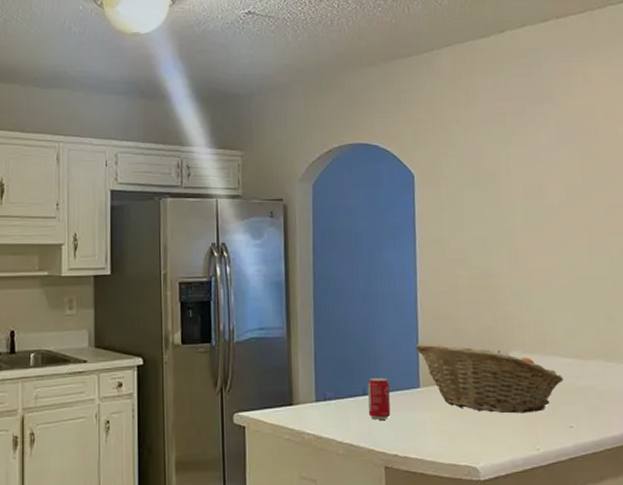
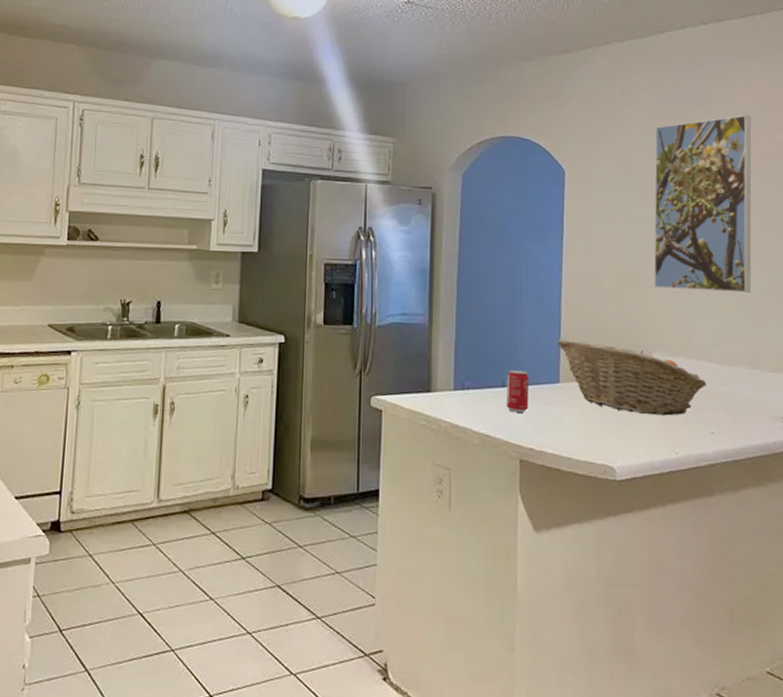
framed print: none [501,109,602,288] -> present [653,114,752,293]

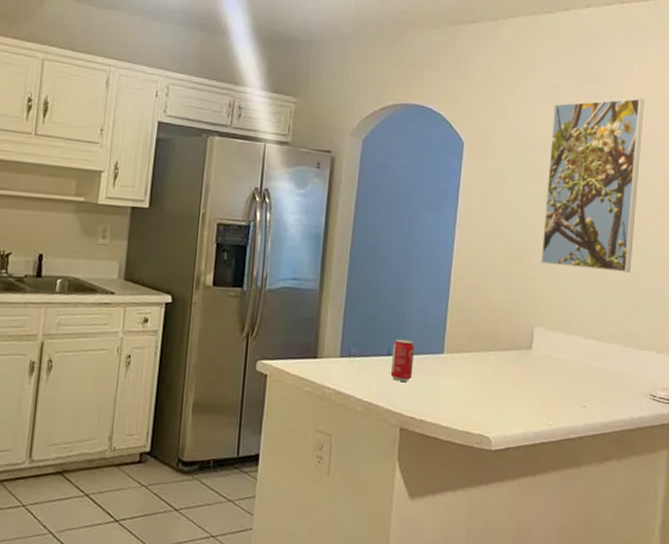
fruit basket: present [557,338,707,416] -> none [444,310,583,389]

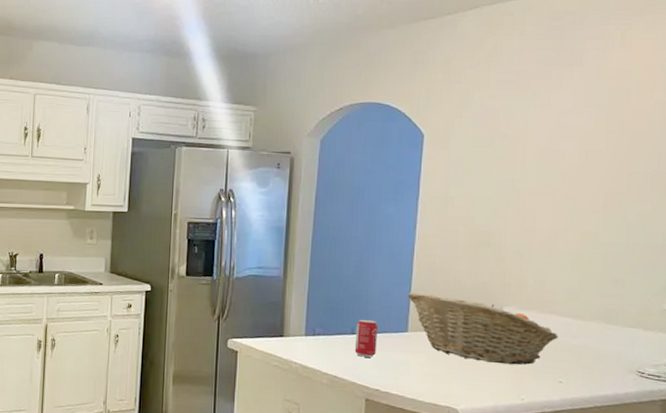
fruit basket: none [444,310,583,389] -> present [407,292,559,365]
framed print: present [541,97,644,273] -> none [510,74,628,251]

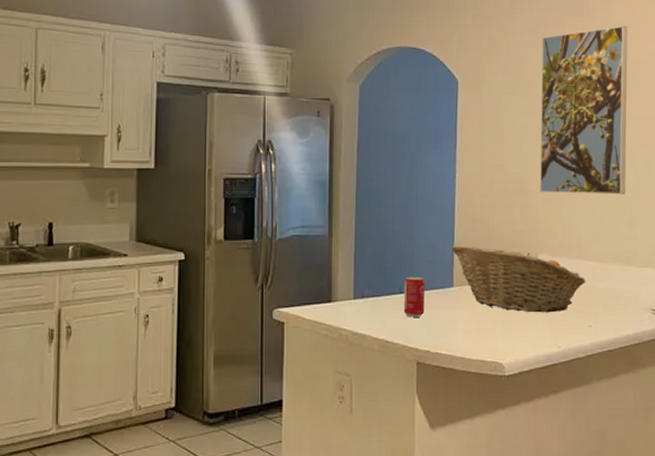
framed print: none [510,74,628,251] -> present [539,25,628,194]

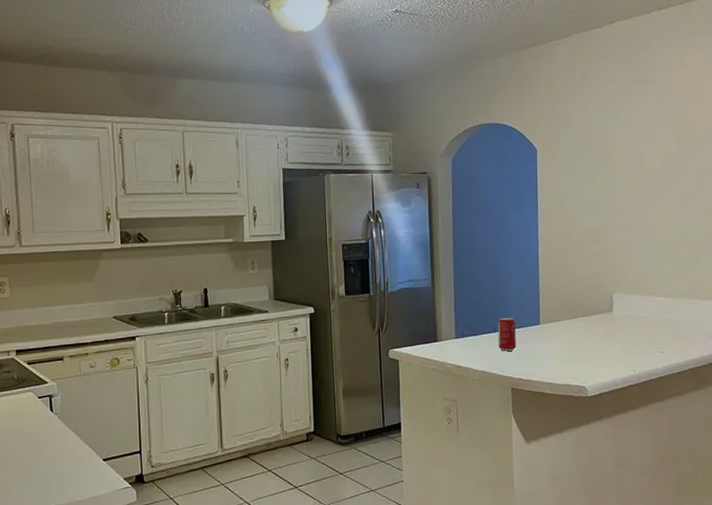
fruit basket: present [451,244,586,313] -> none [537,288,657,343]
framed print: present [539,25,628,194] -> none [609,89,690,241]

